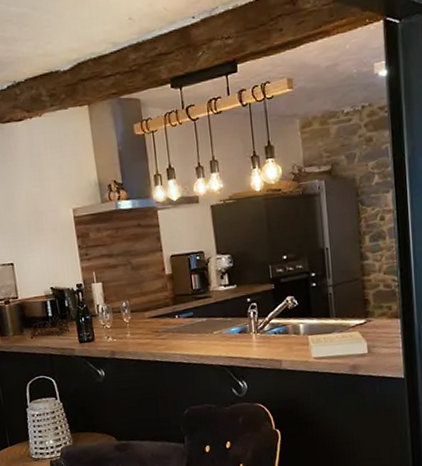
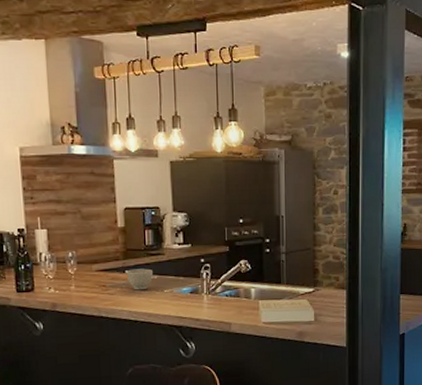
bowl: none [176,312,202,334] -> present [126,268,154,290]

